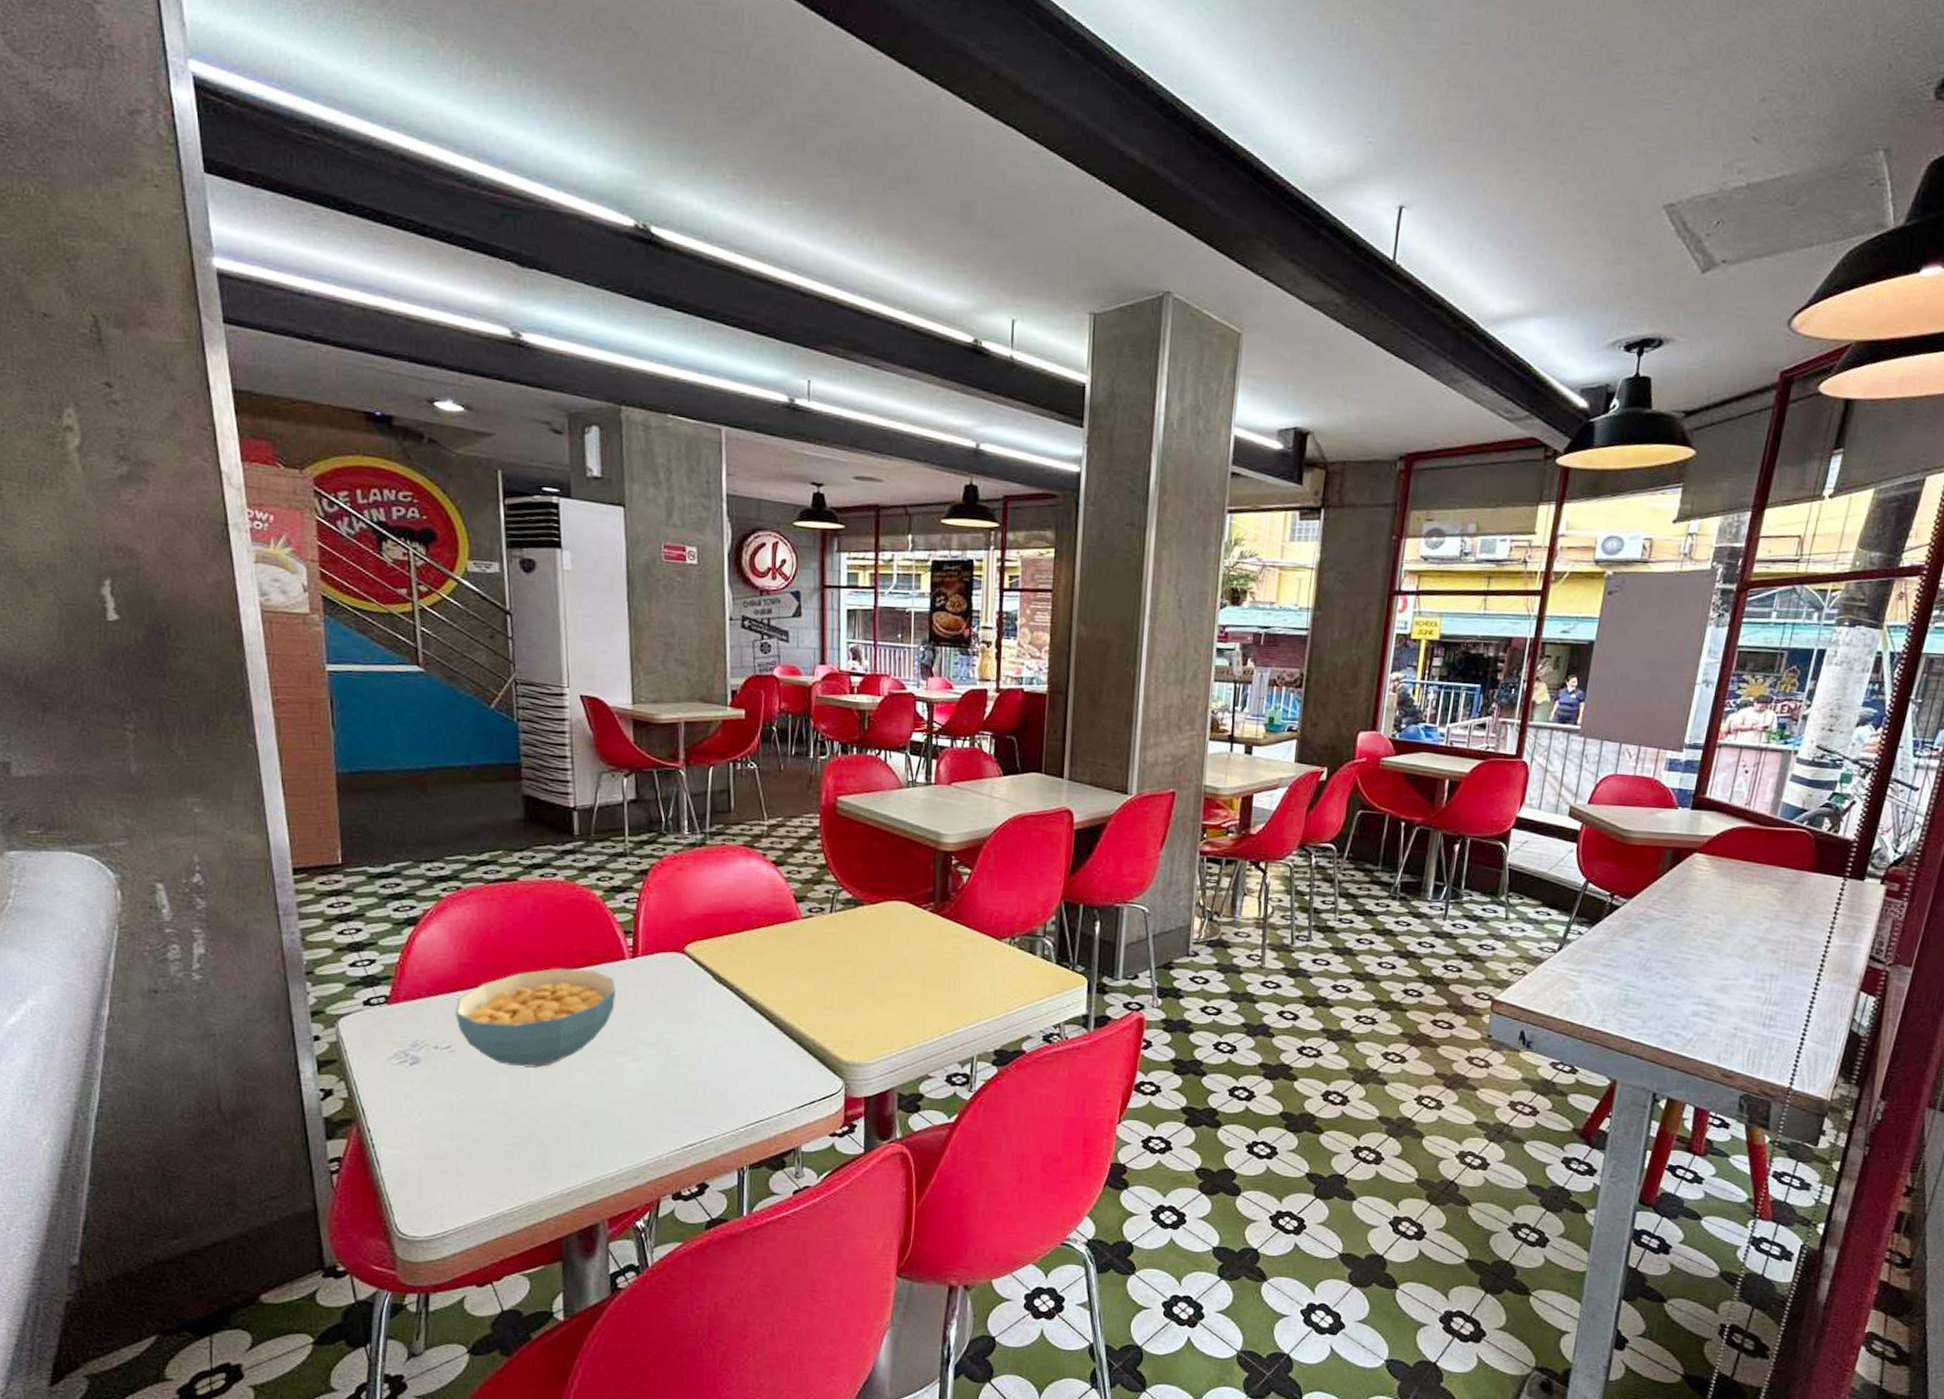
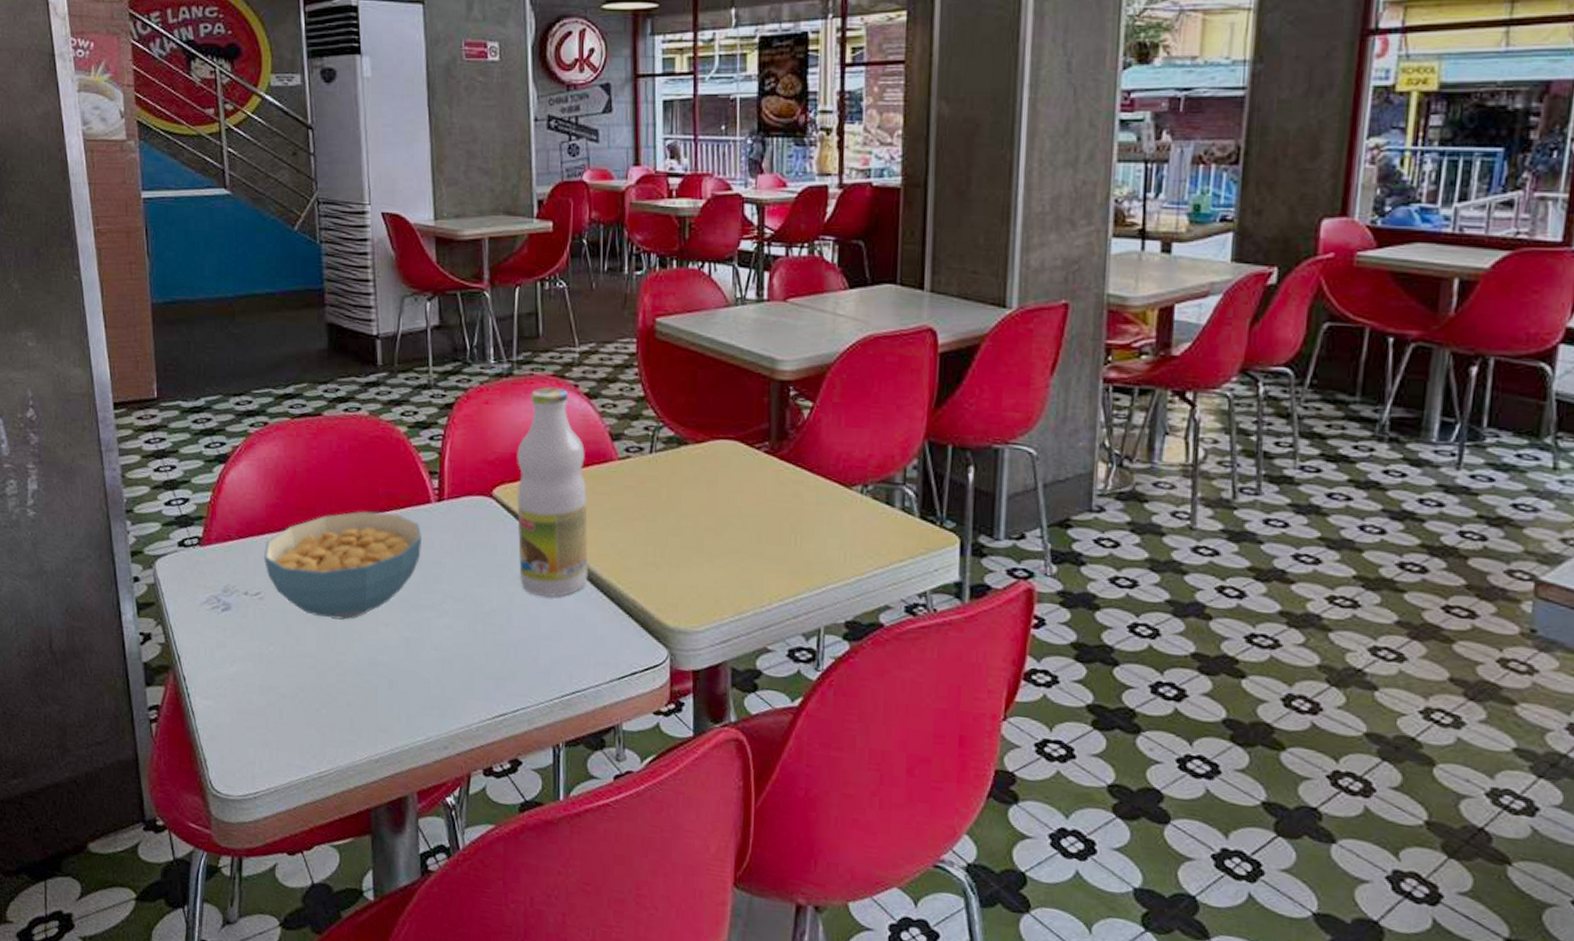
bottle: none [707,855,774,1039] -> present [516,386,589,597]

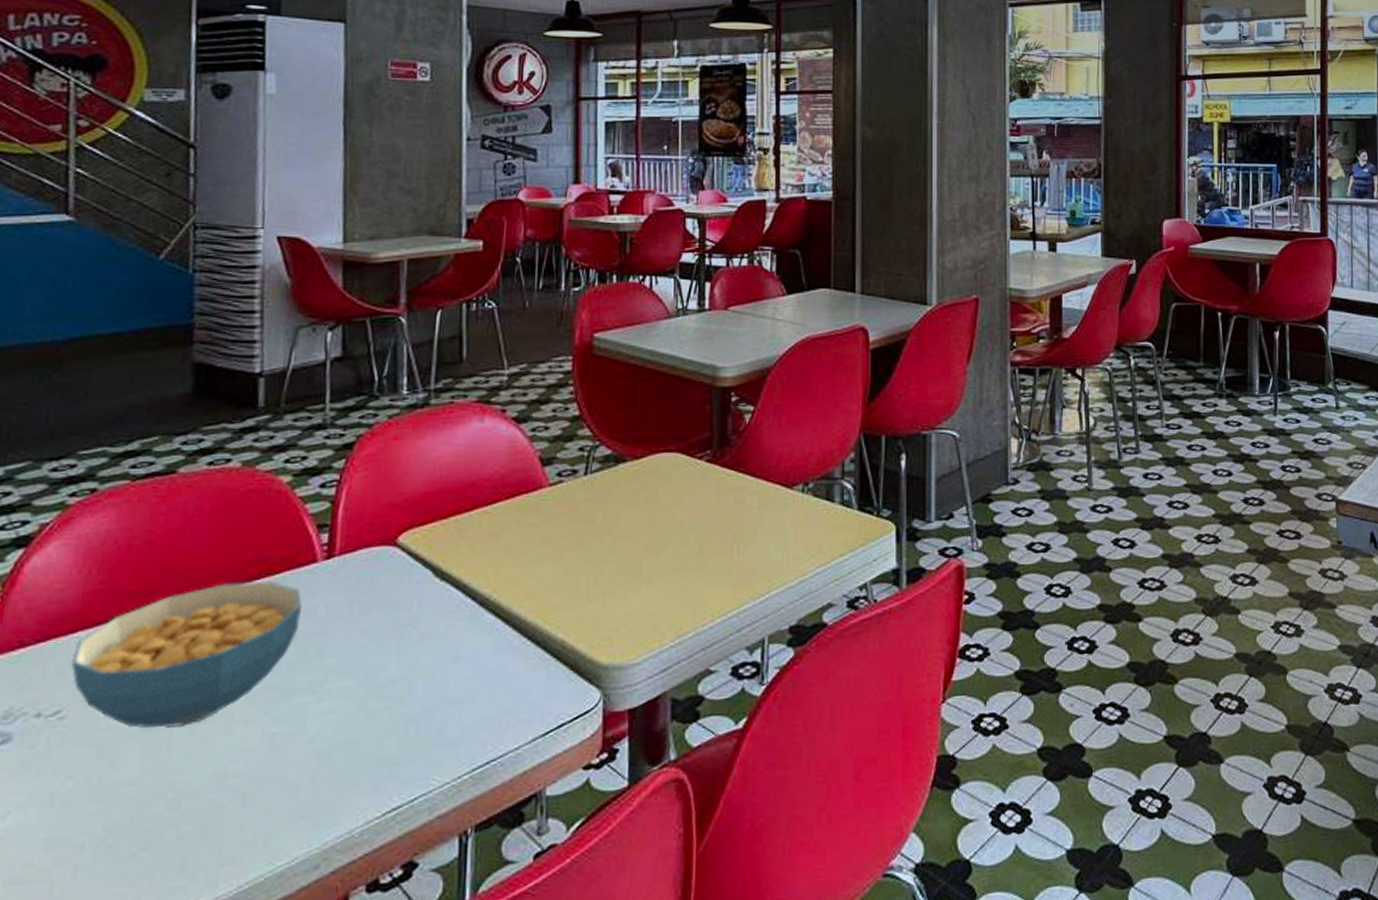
bottle: present [516,386,589,597] -> none [425,414,513,653]

